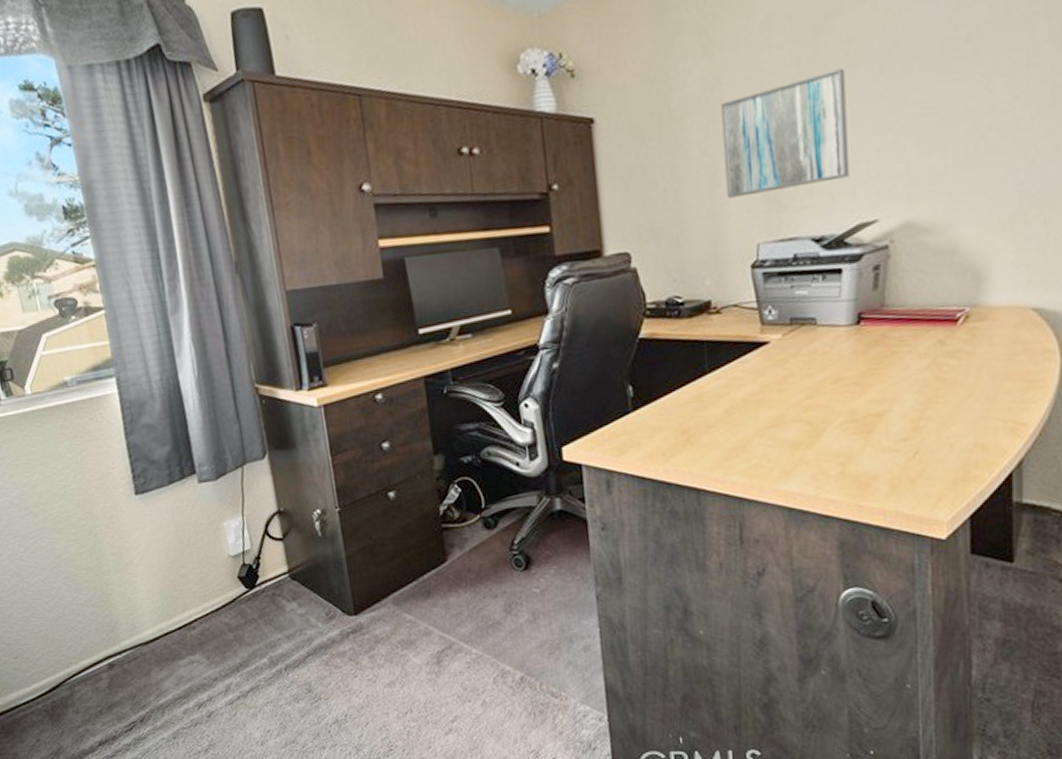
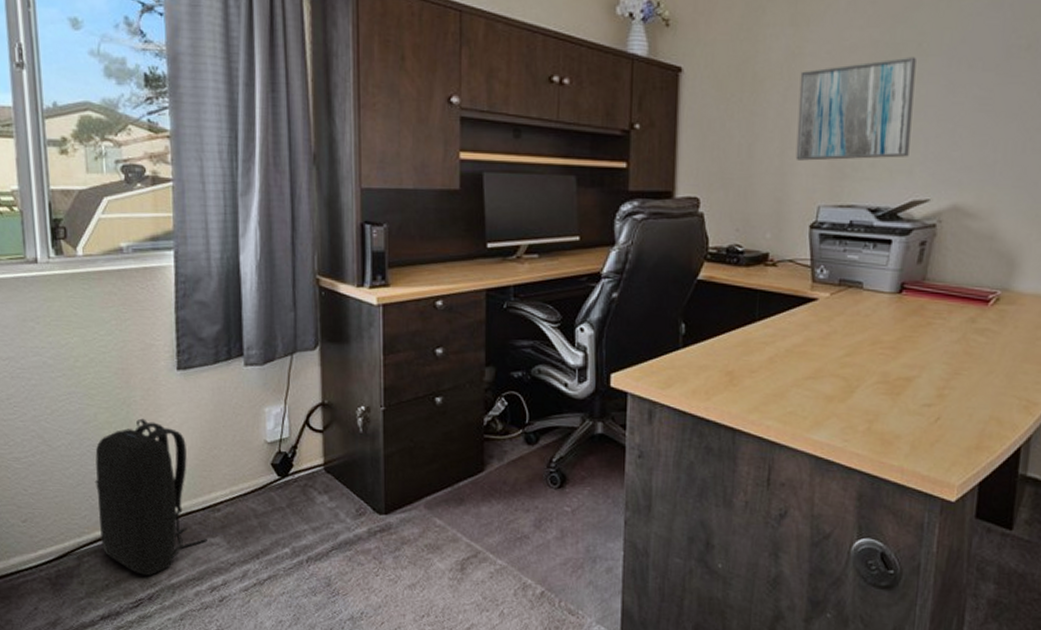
backpack: none [70,546,188,698] -> present [94,418,207,576]

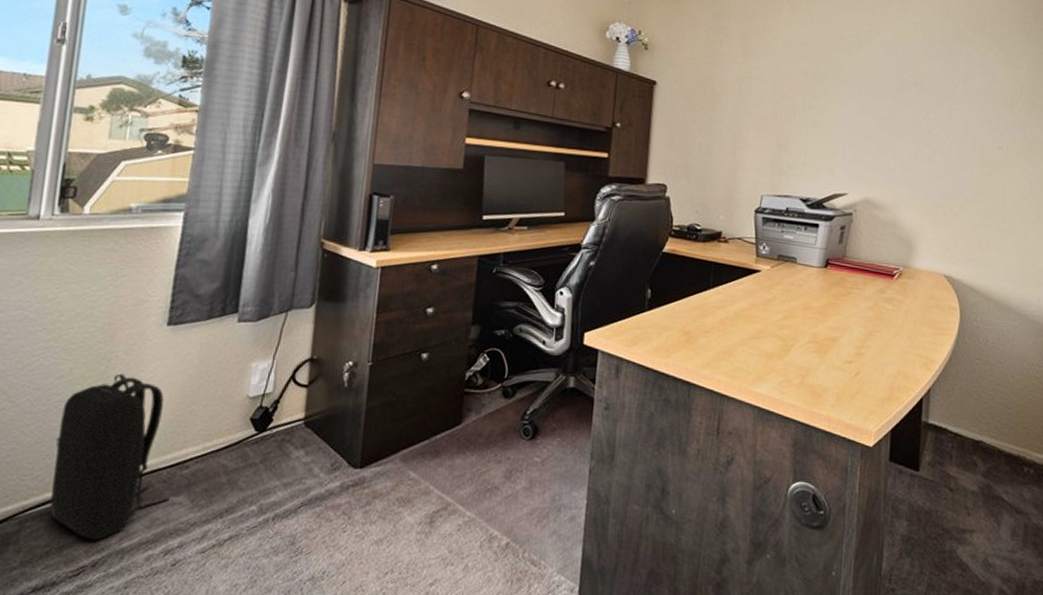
wall art: present [795,56,916,161] -> none [744,84,835,160]

